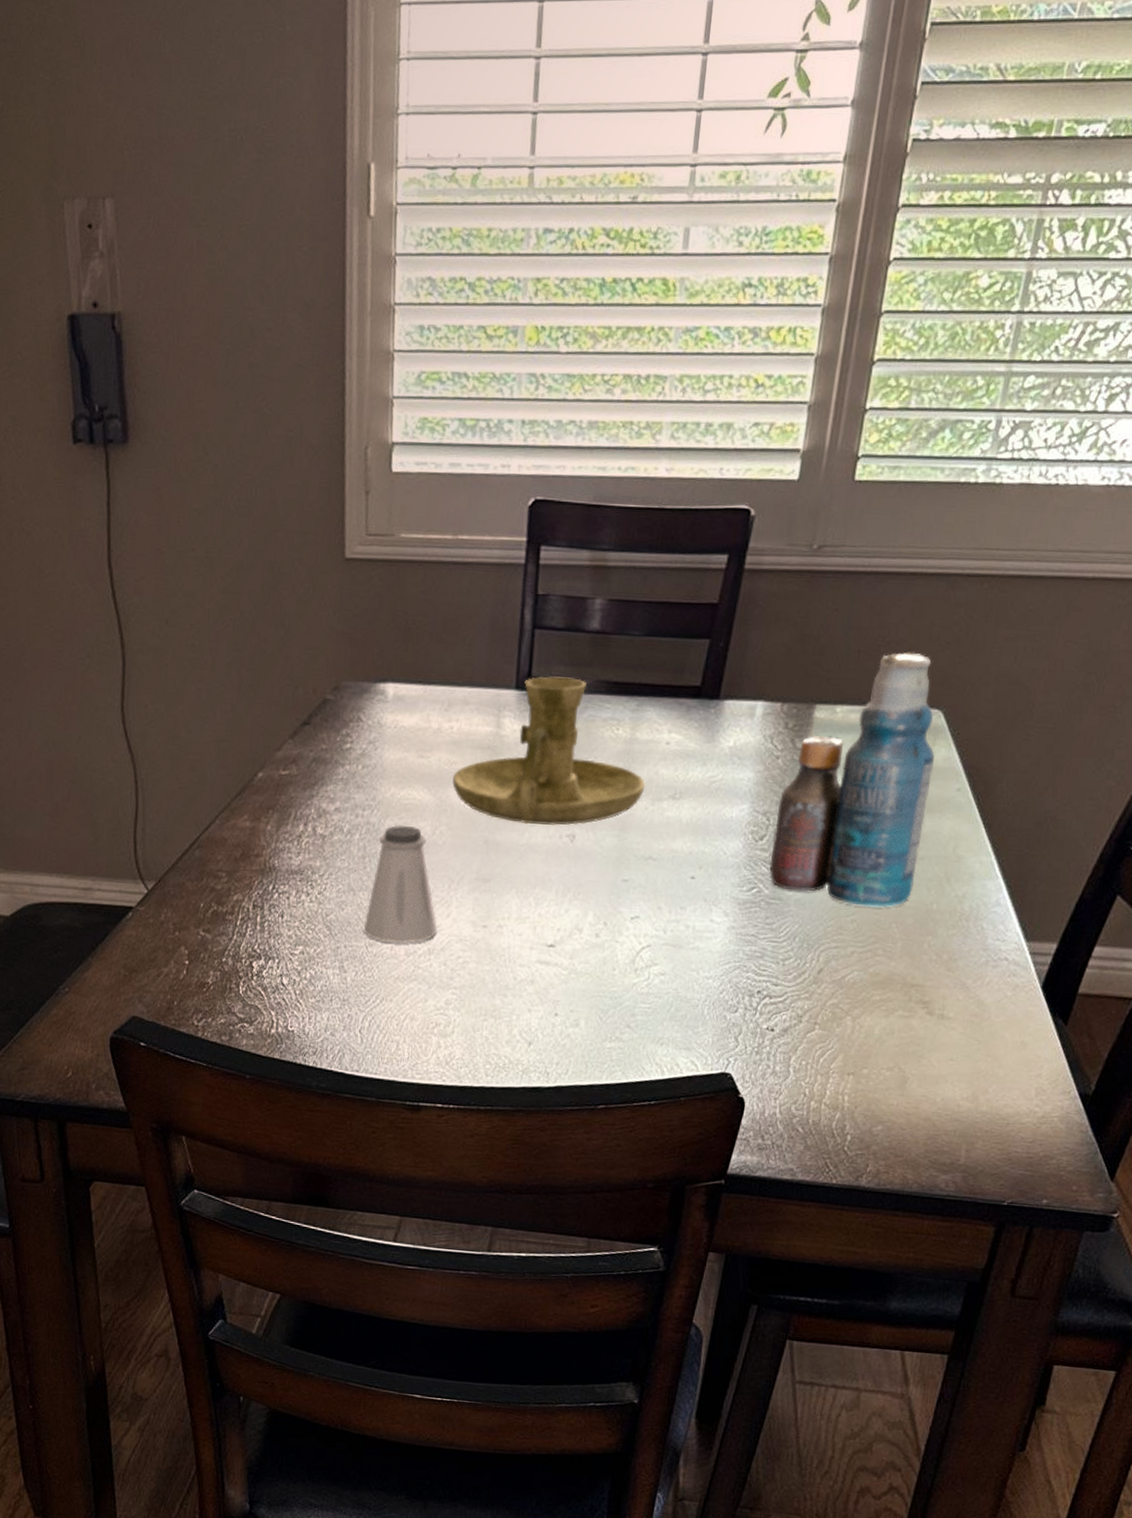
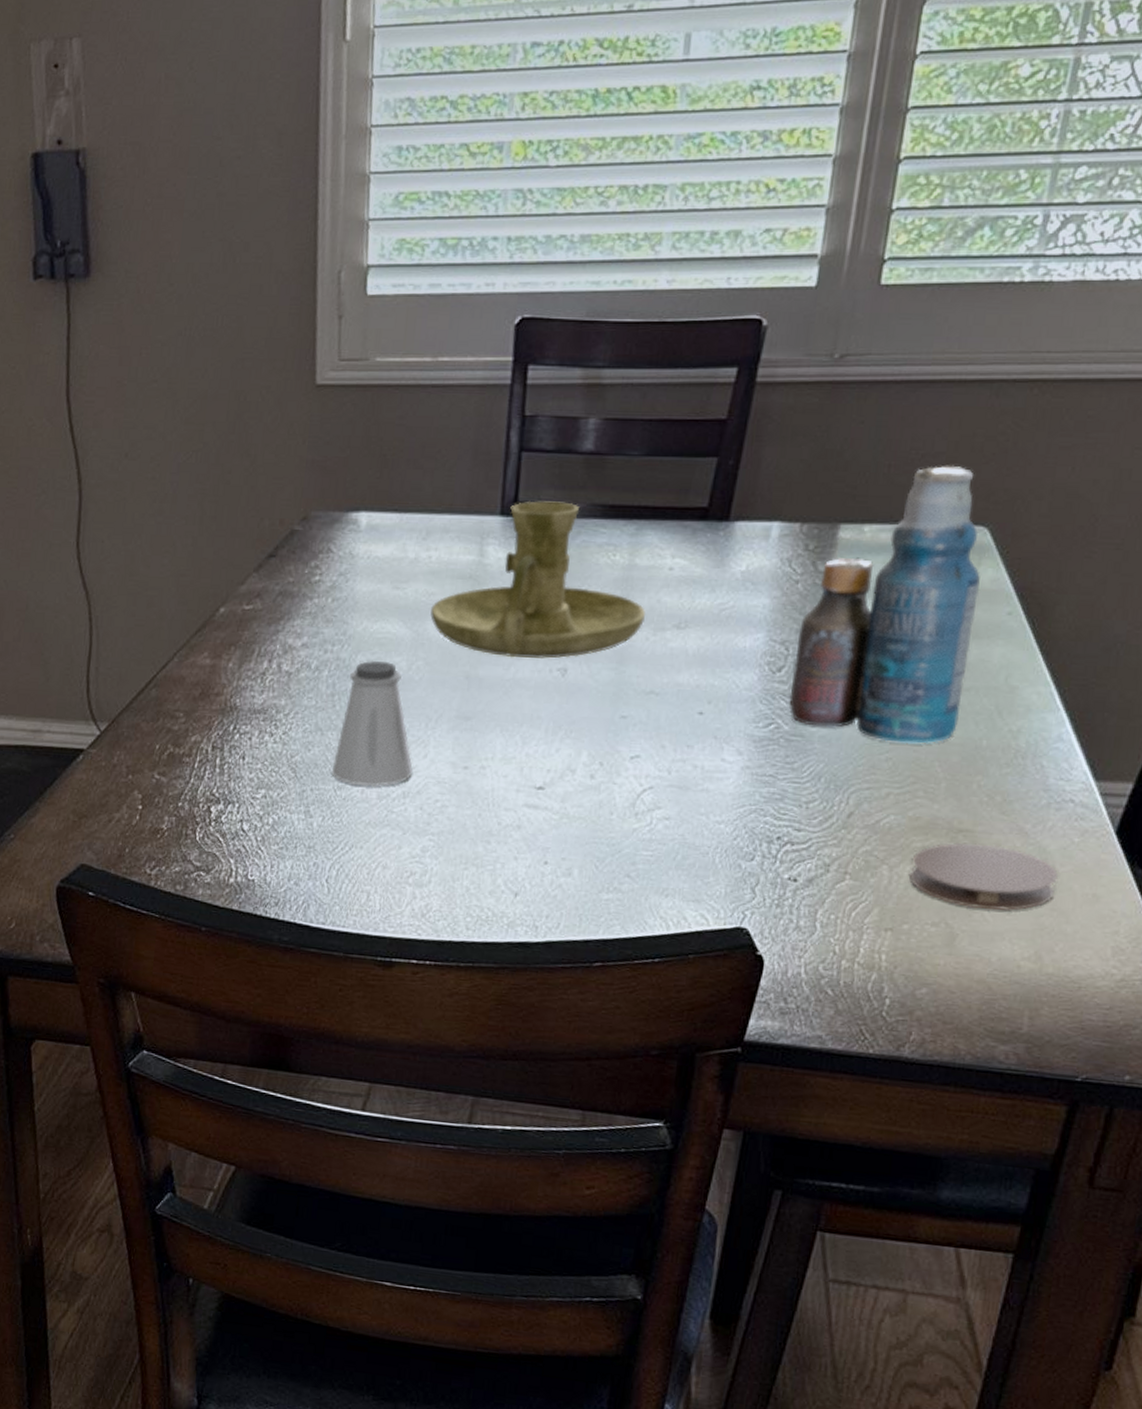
coaster: none [869,996,993,1056] -> present [910,843,1058,910]

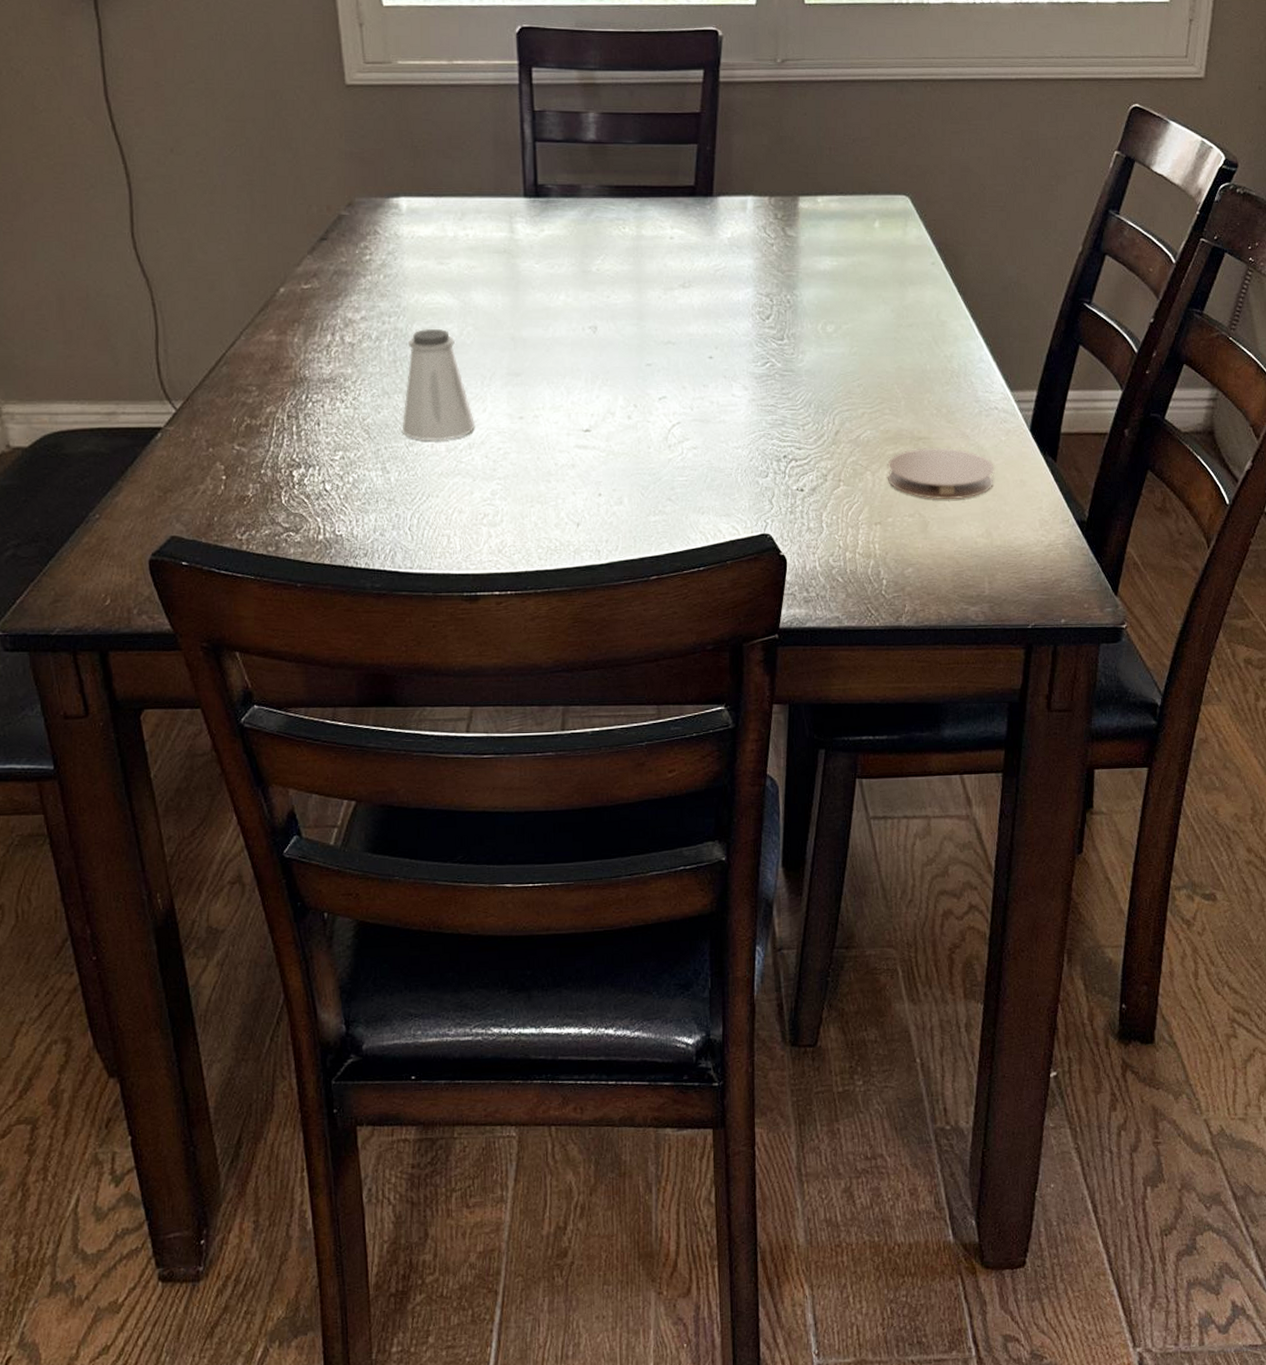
candle holder: present [430,500,646,659] -> none [474,184,656,320]
bottle: present [789,465,980,744] -> none [778,147,909,371]

